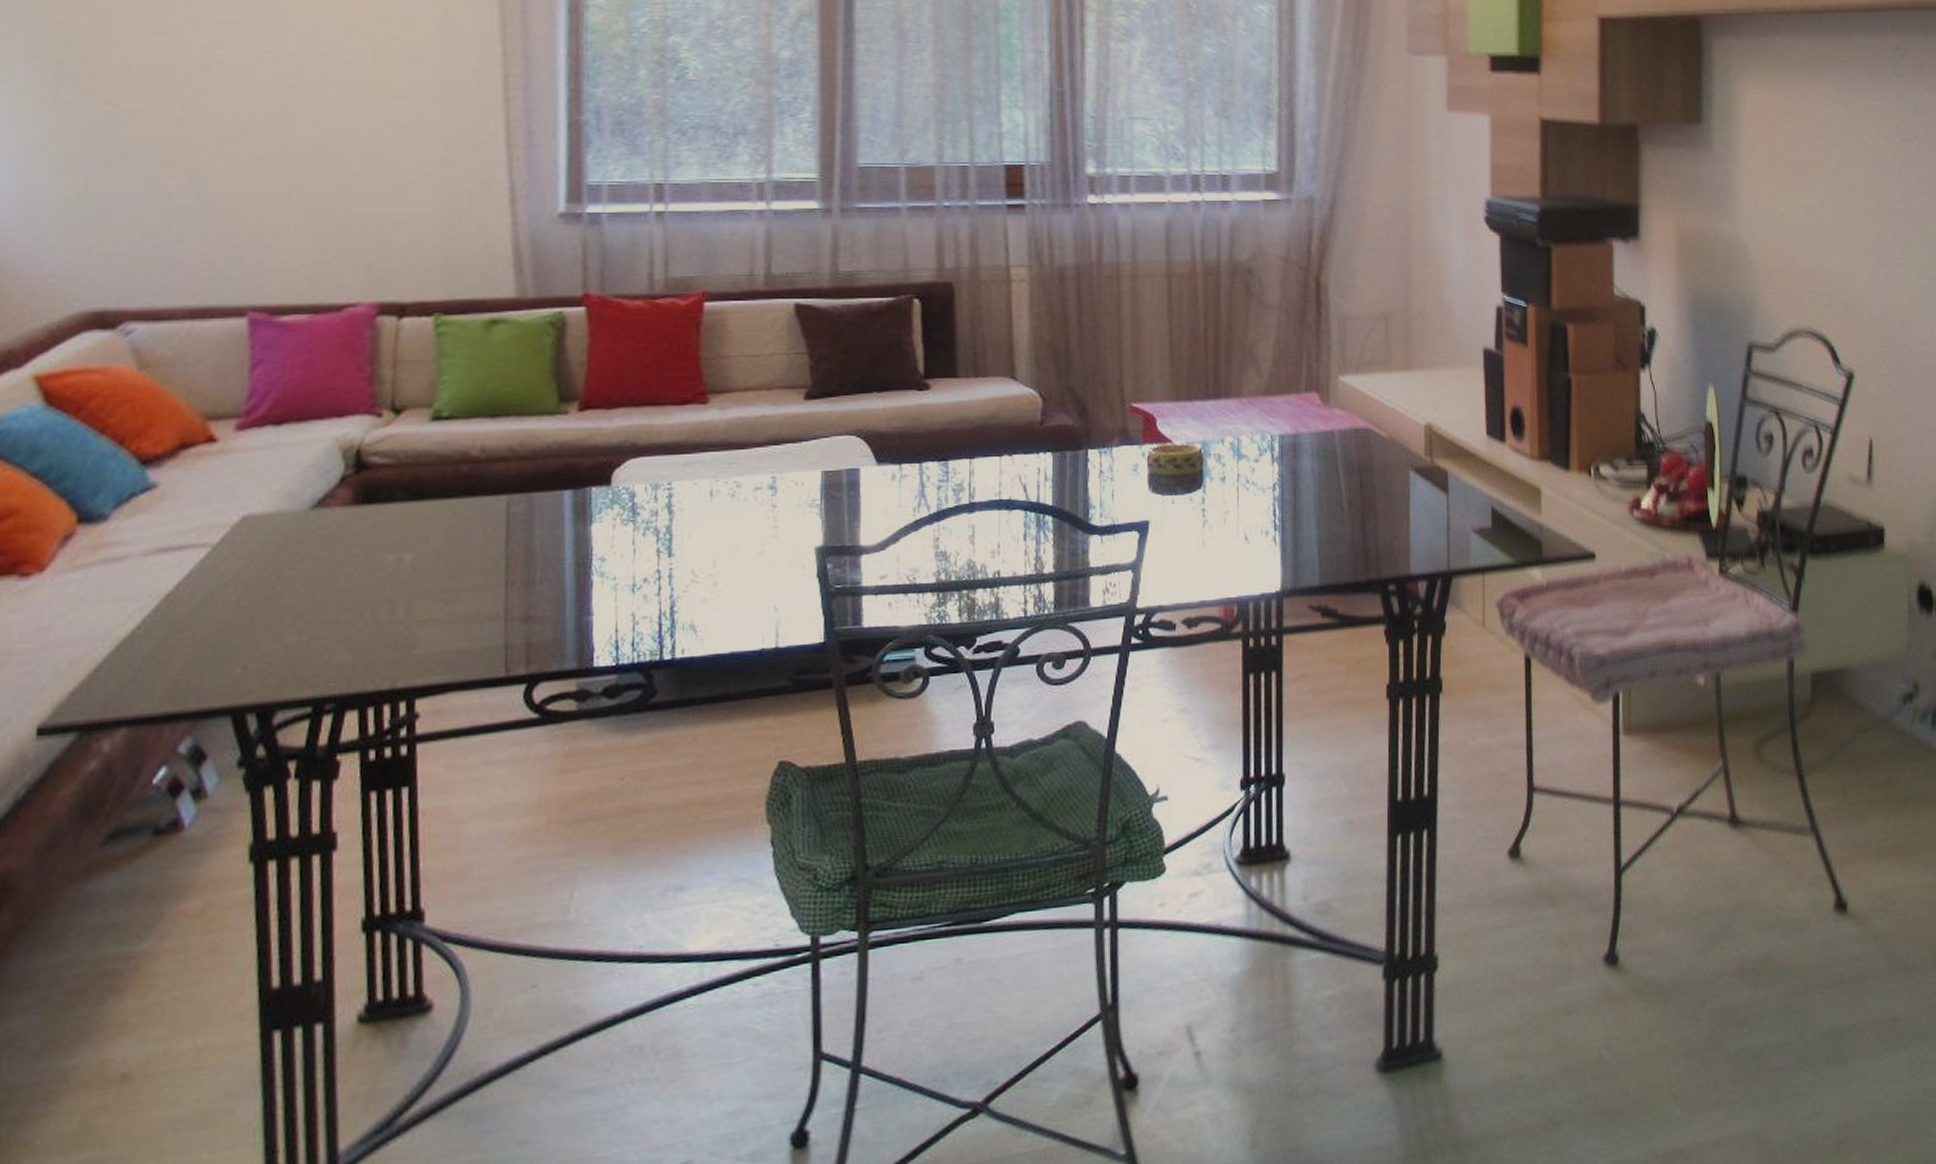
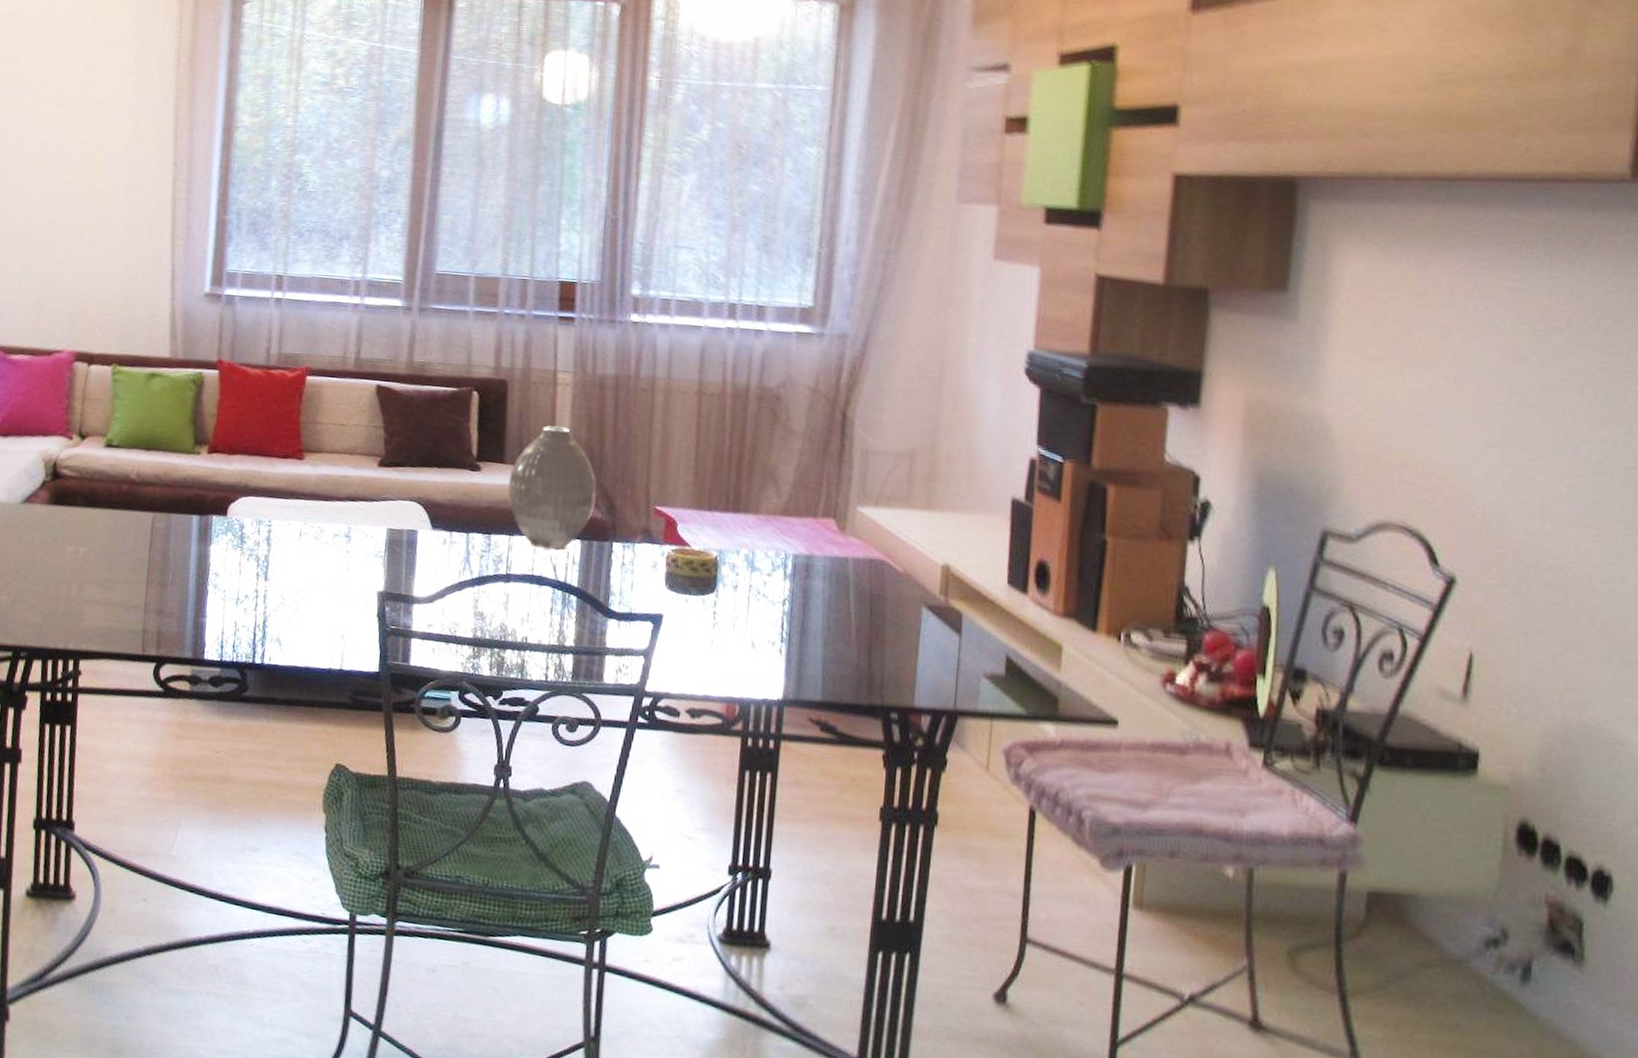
vase: none [964,328,1066,467] -> present [508,425,597,549]

